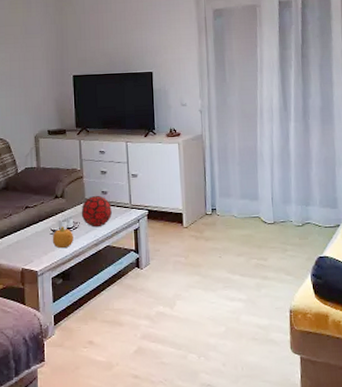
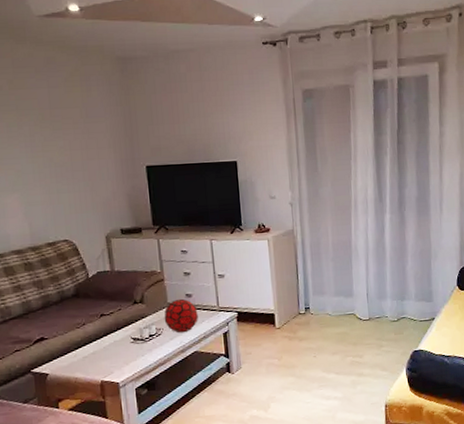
fruit: present [52,227,73,248] -> none [133,334,157,357]

